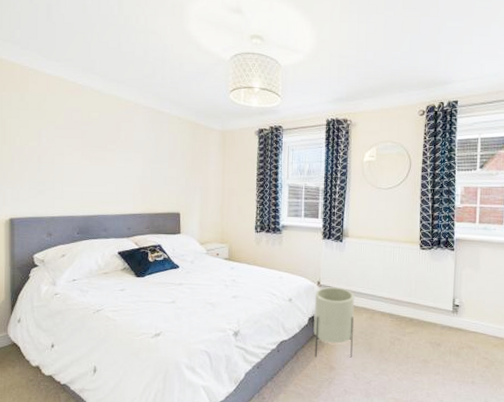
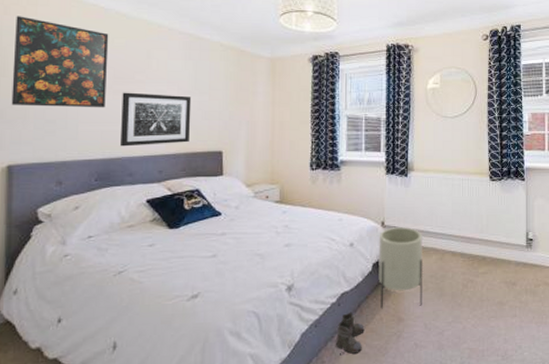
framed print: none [11,92,86,173] -> present [11,16,109,108]
wall art: none [97,159,154,206] -> present [121,92,192,147]
boots: none [274,358,300,394] -> present [335,312,365,356]

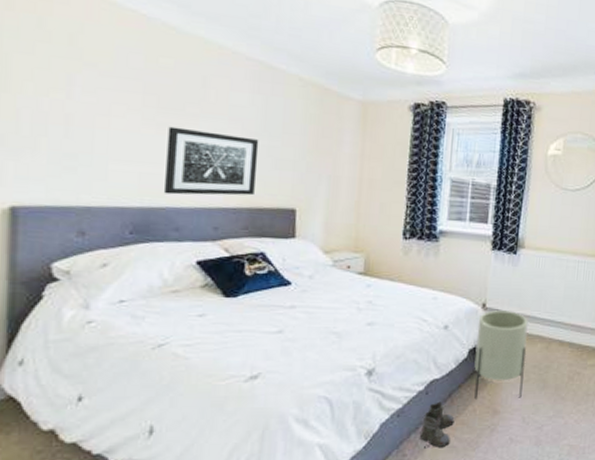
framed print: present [11,16,109,108] -> none [16,13,152,145]

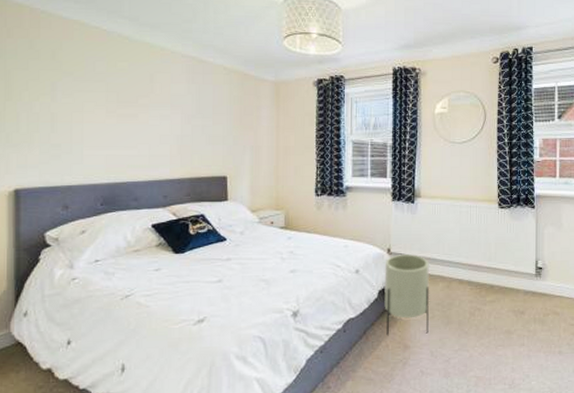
wall art: present [165,126,259,196] -> none [125,116,195,171]
boots: present [419,401,455,449] -> none [341,338,370,381]

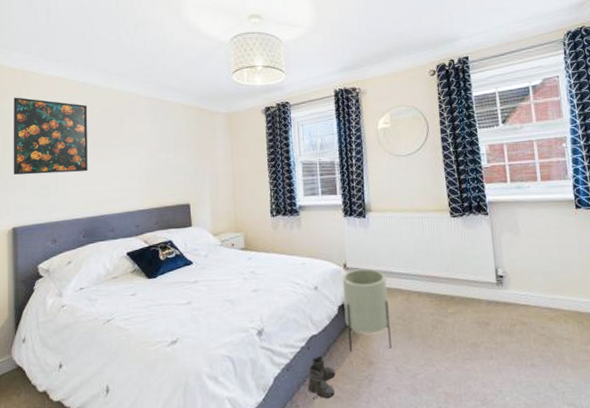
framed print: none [17,39,112,133] -> present [13,97,88,175]
boots: none [341,338,370,381] -> present [307,355,336,400]

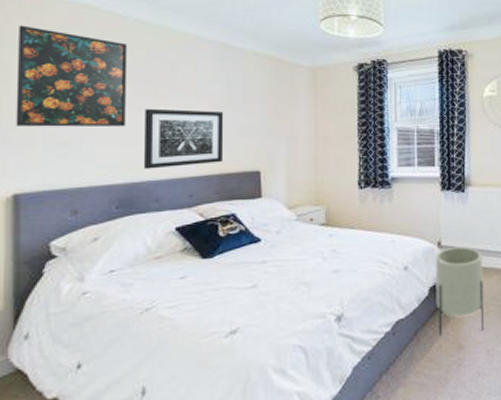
wall art: none [101,155,161,205] -> present [144,108,224,169]
boots: present [307,355,336,400] -> none [390,341,422,389]

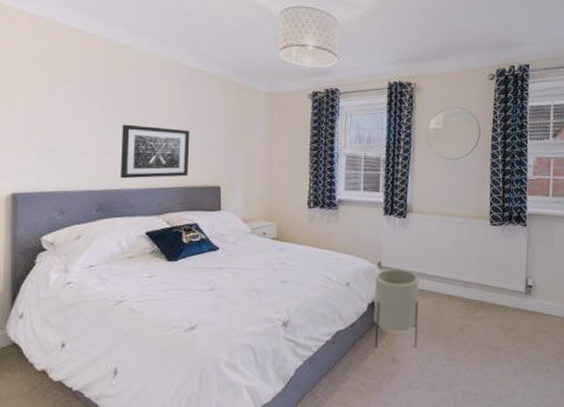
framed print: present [16,25,128,127] -> none [15,44,109,140]

